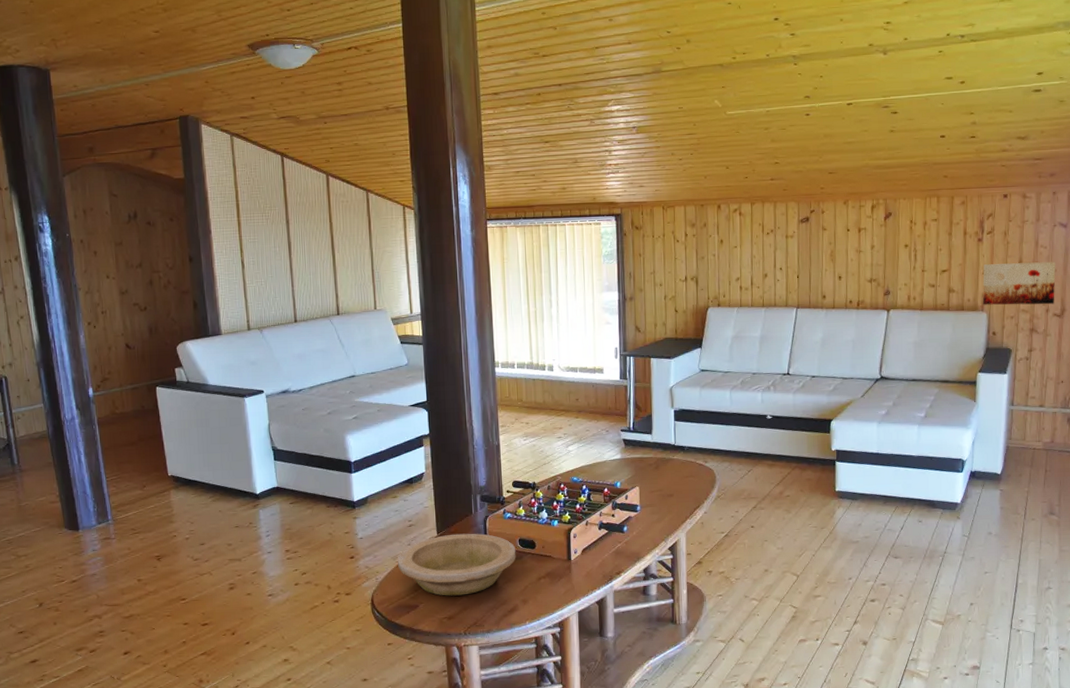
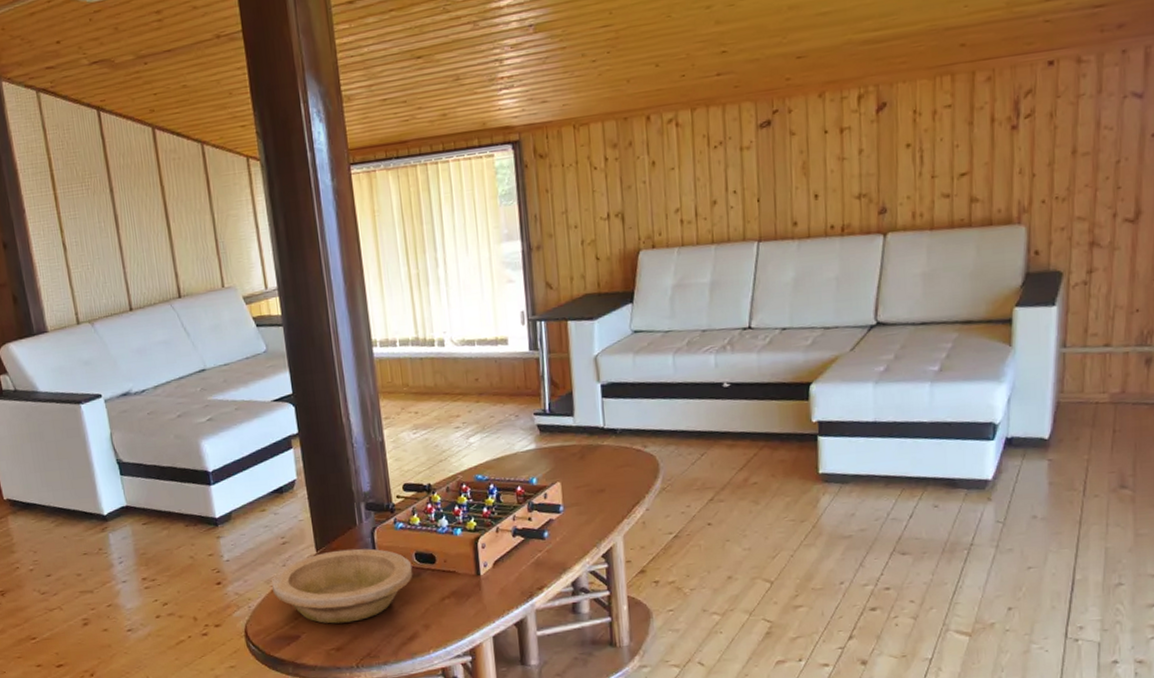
wall art: present [982,261,1056,305] -> none [1019,147,1127,216]

